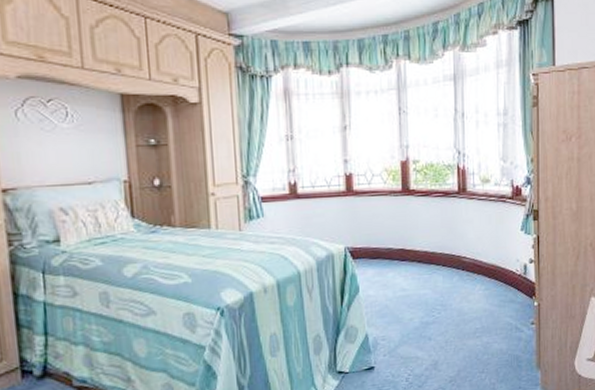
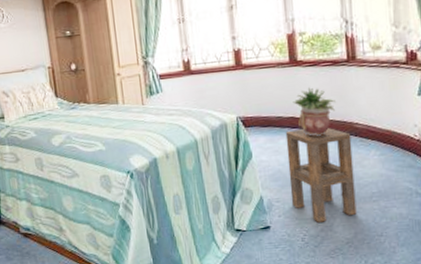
side table: none [394,261,461,361] -> present [285,128,357,223]
potted plant: none [403,218,445,270] -> present [292,87,336,136]

